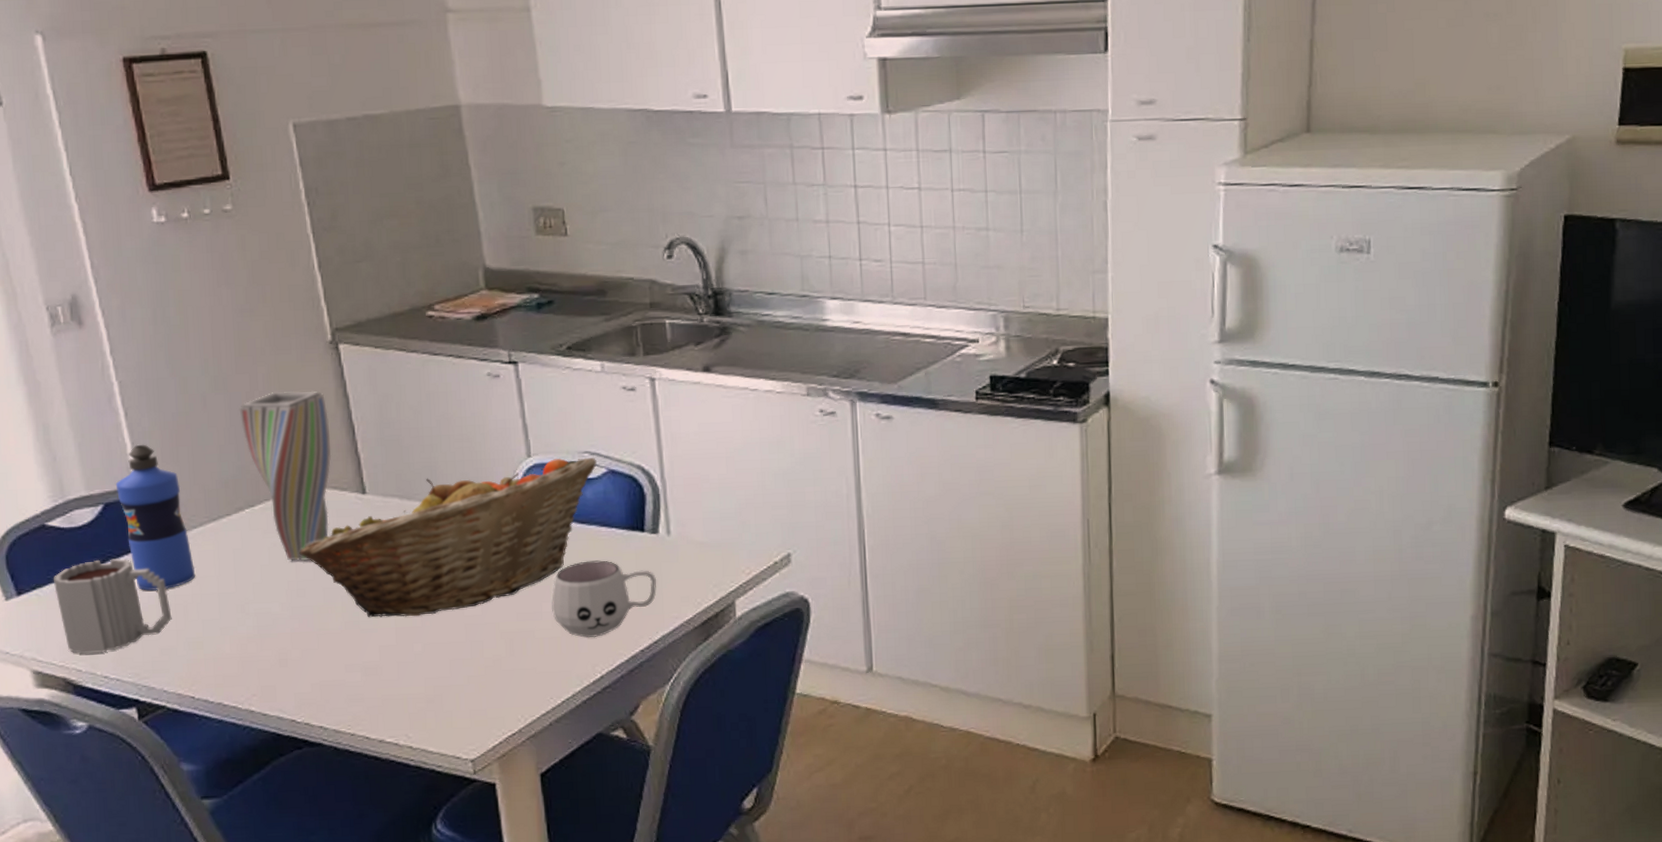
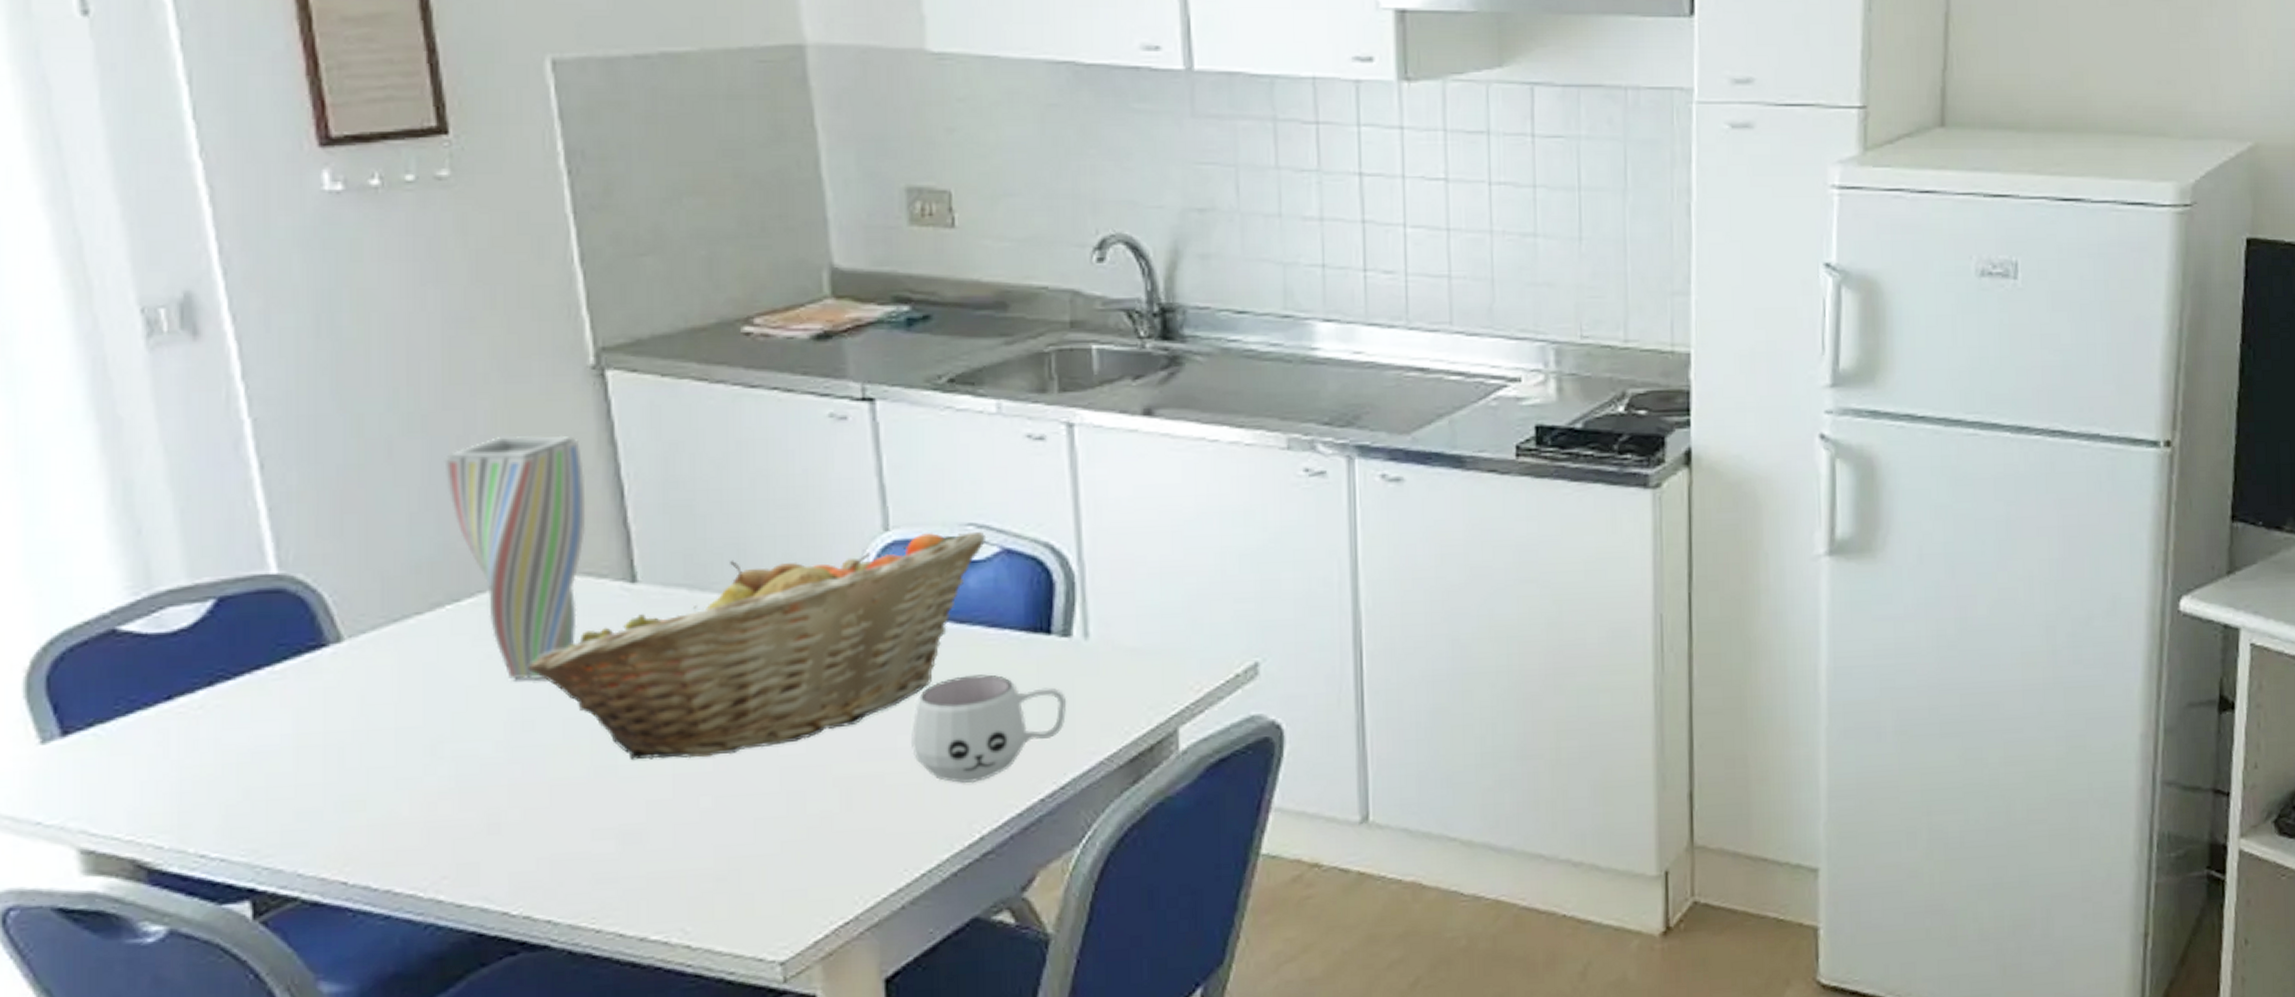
mug: present [53,558,172,655] -> none [123,678,318,823]
water bottle: present [115,444,196,591] -> none [237,510,361,726]

